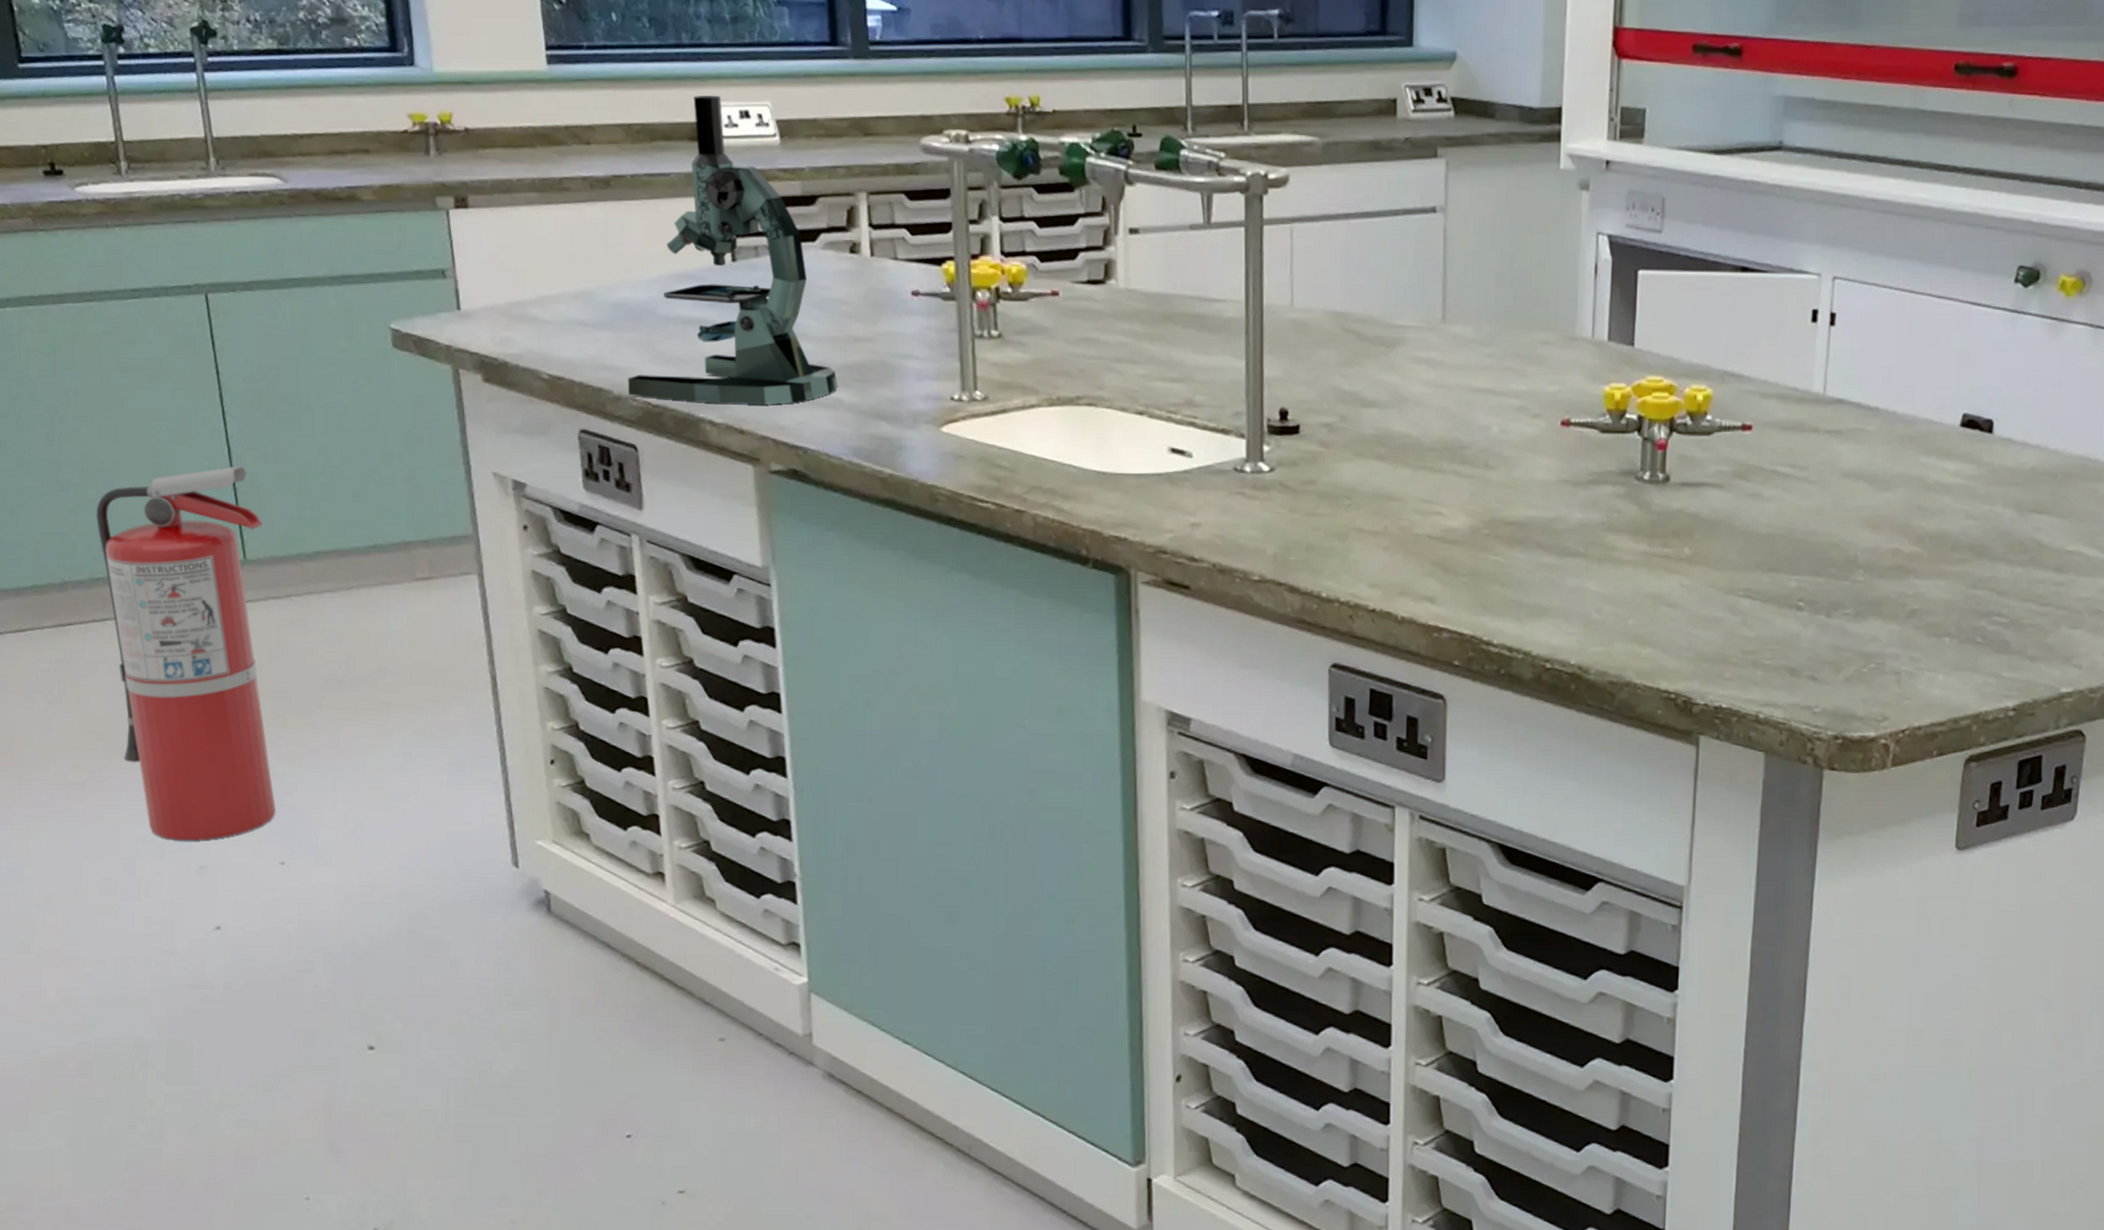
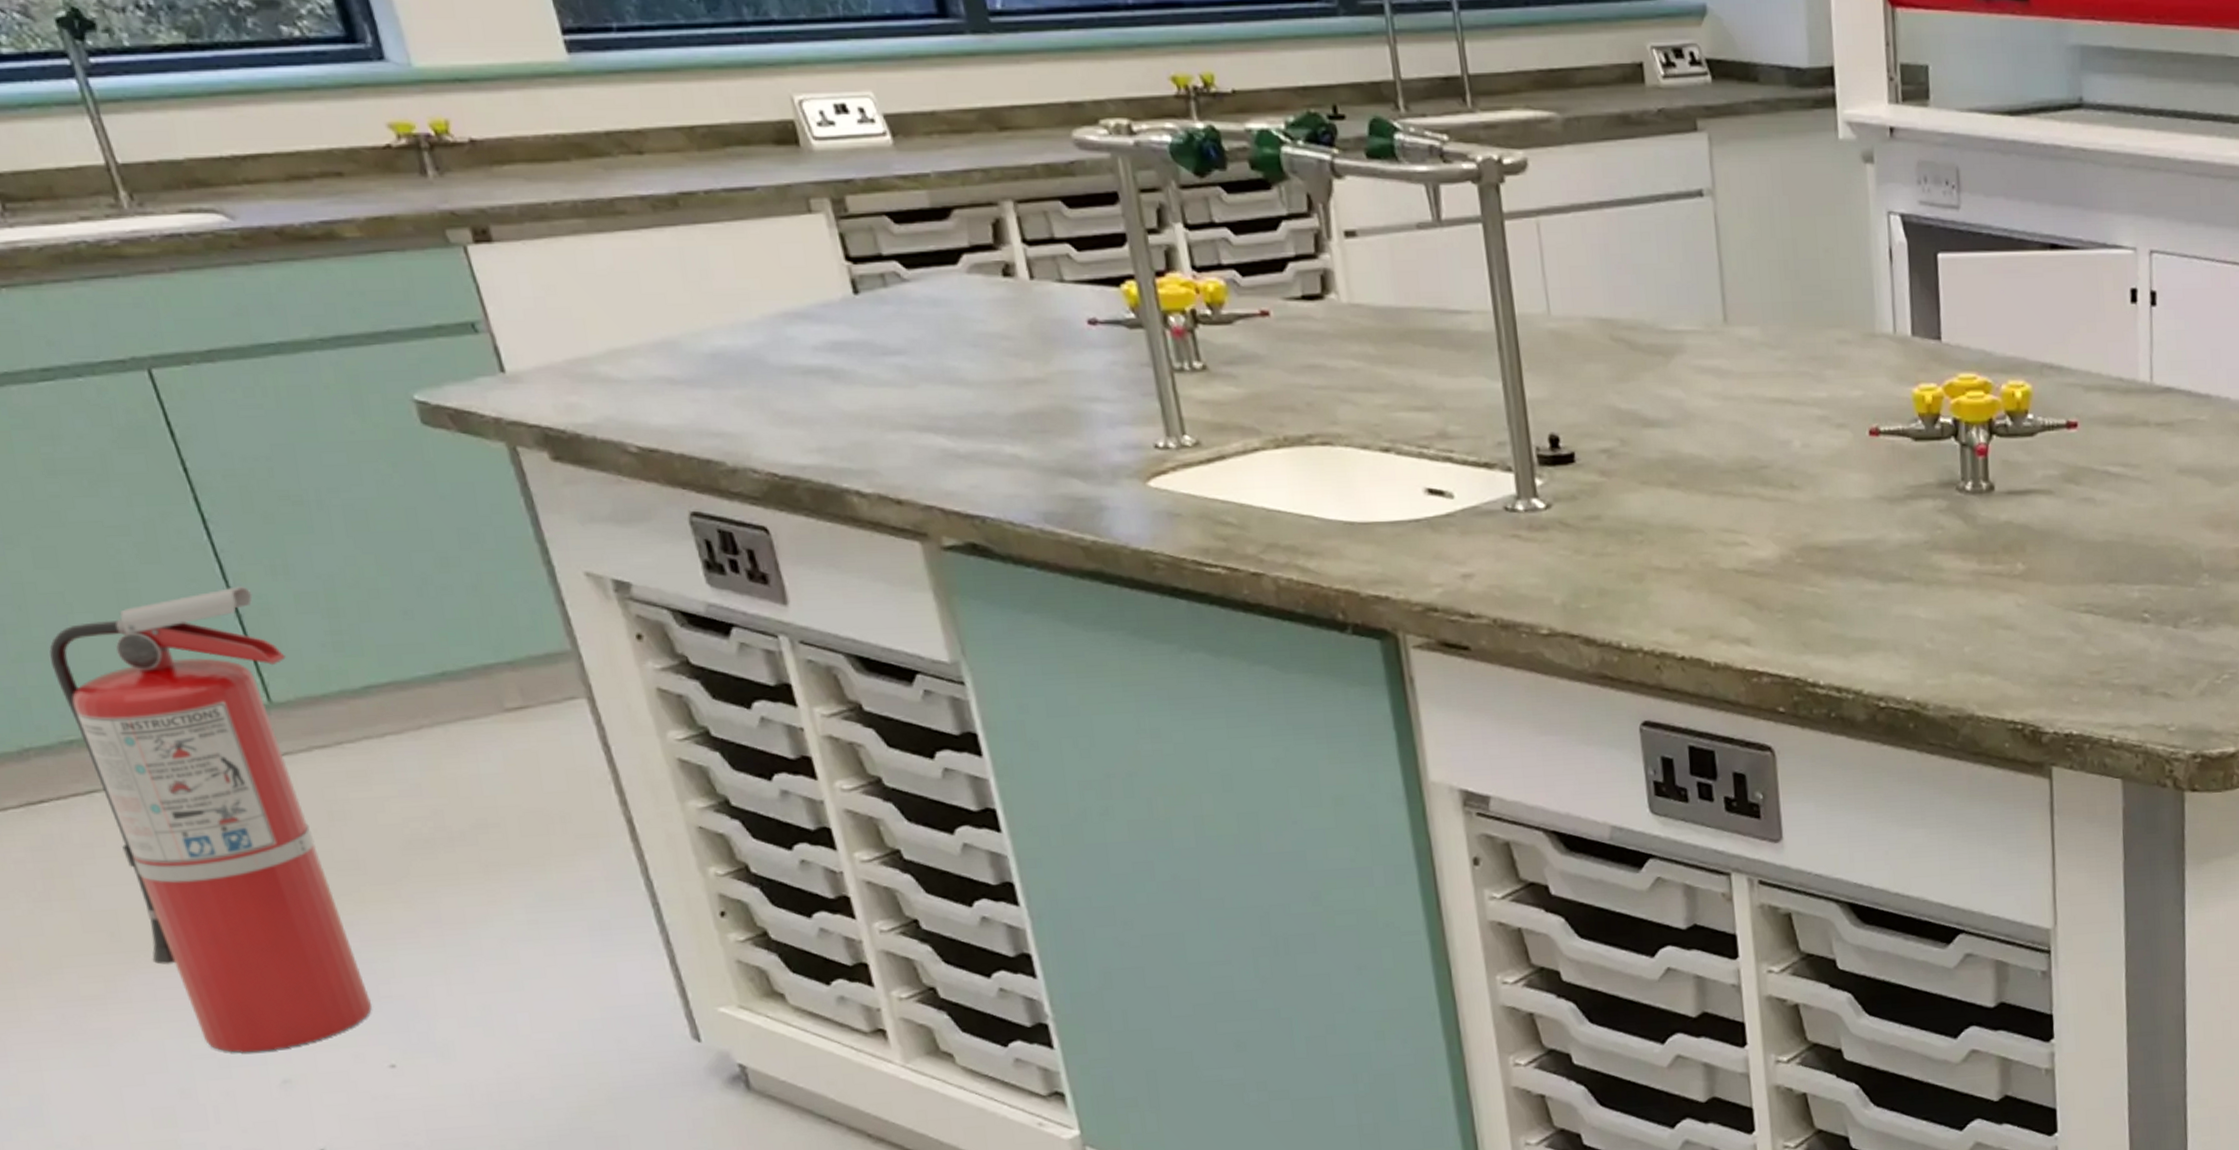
microscope: present [627,95,839,405] -> none [742,85,1014,470]

